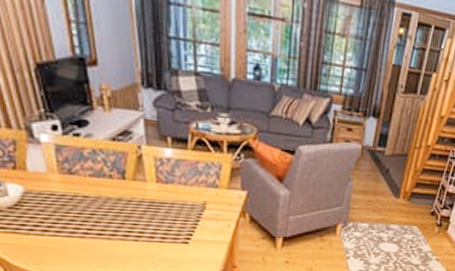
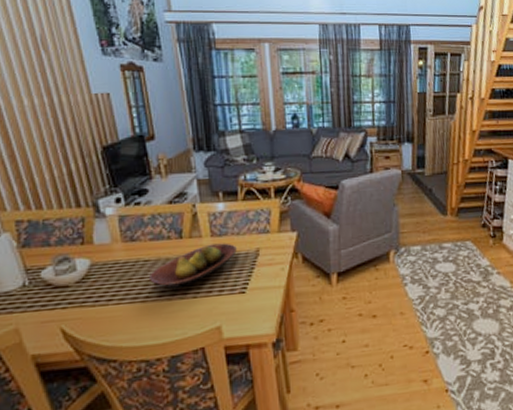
fruit bowl: none [89,190,183,230] -> present [150,243,237,290]

